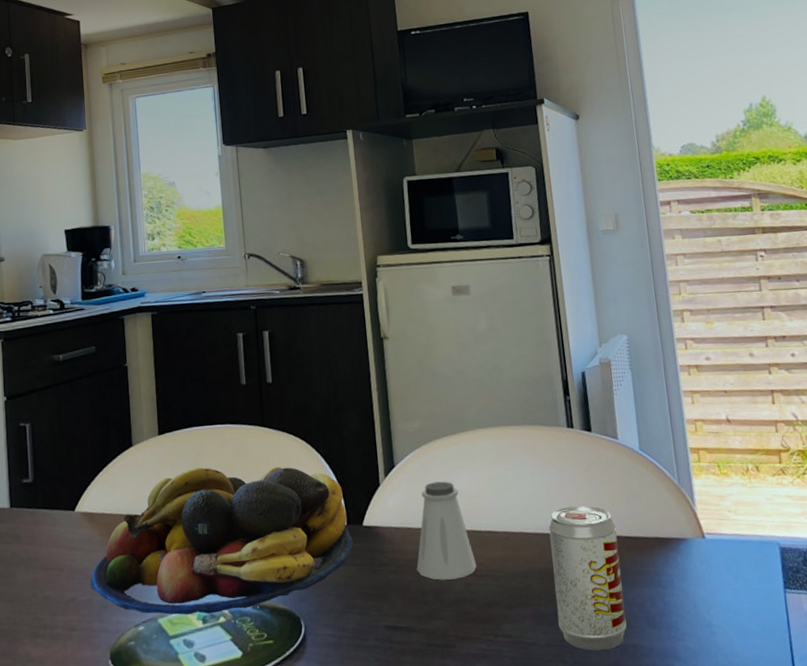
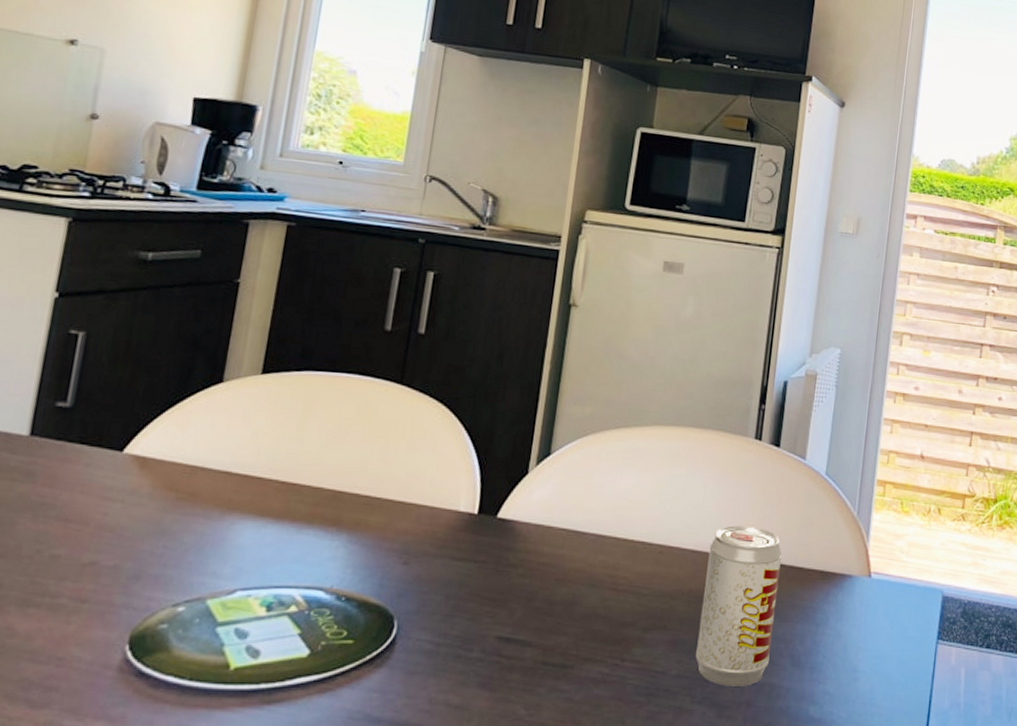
fruit bowl: present [90,466,353,615] -> none [123,421,482,600]
saltshaker: present [416,481,477,580] -> none [549,478,620,591]

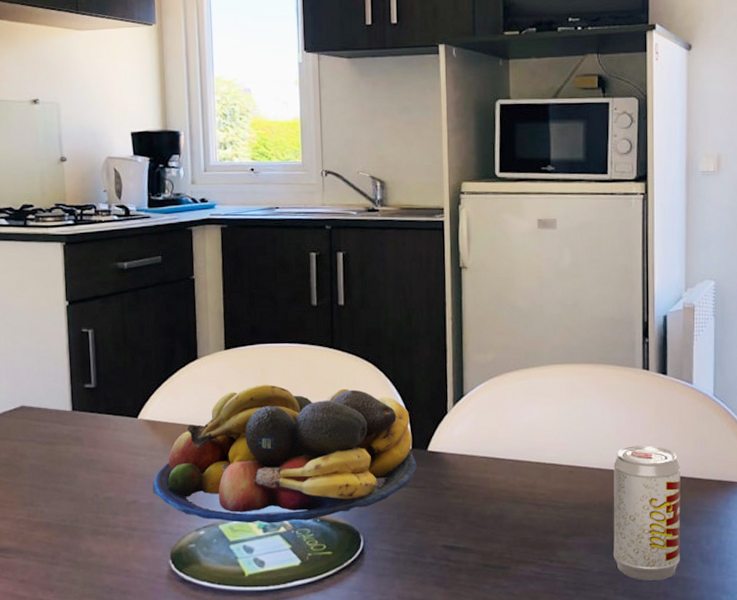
fruit bowl: none [123,421,482,600] -> present [152,384,417,523]

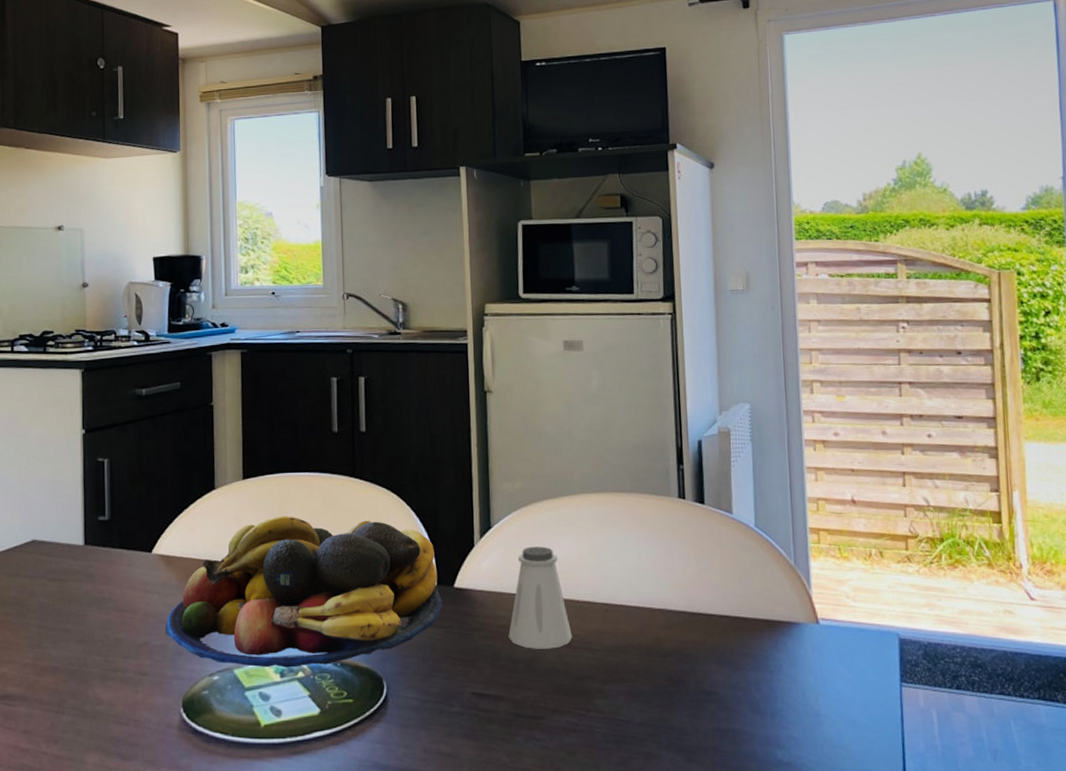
saltshaker: none [478,413,538,507] -> present [508,546,572,649]
beverage can: present [612,446,681,580] -> none [652,581,728,733]

